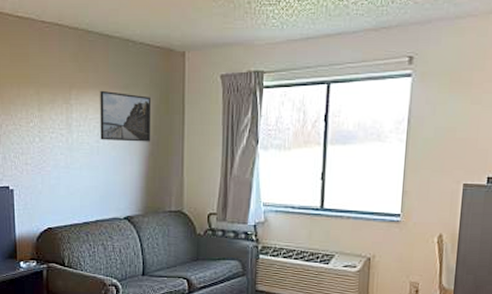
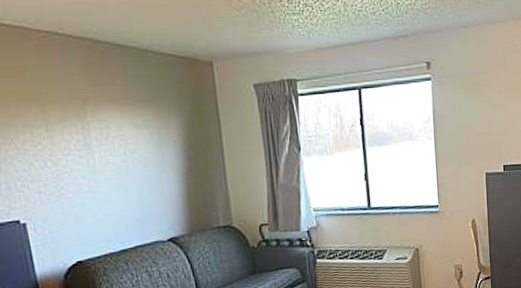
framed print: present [100,90,151,142] -> none [121,105,188,159]

